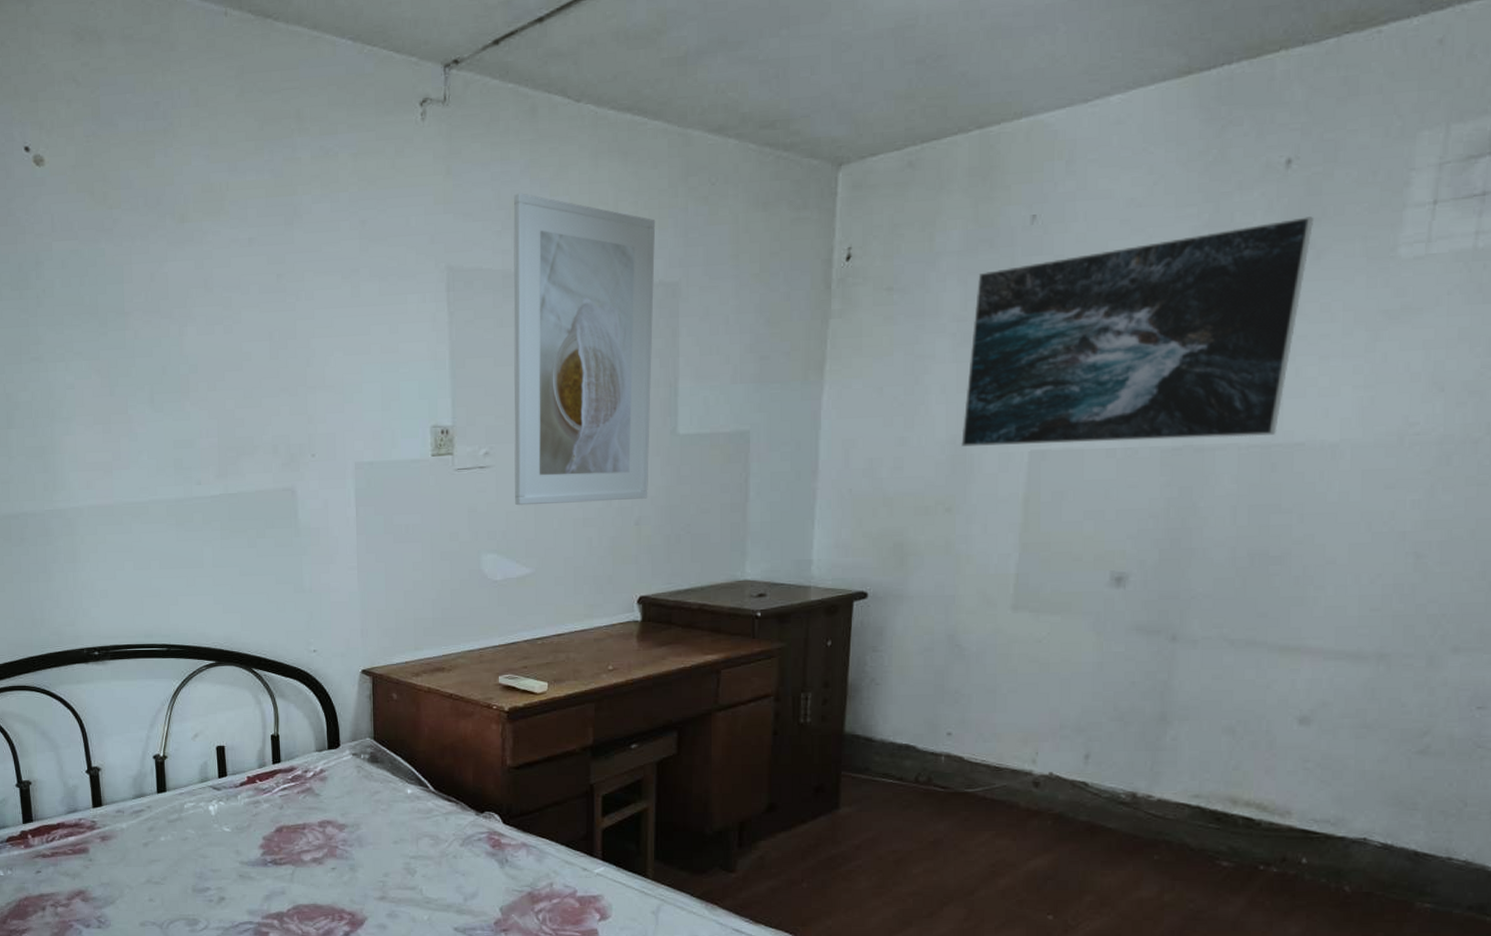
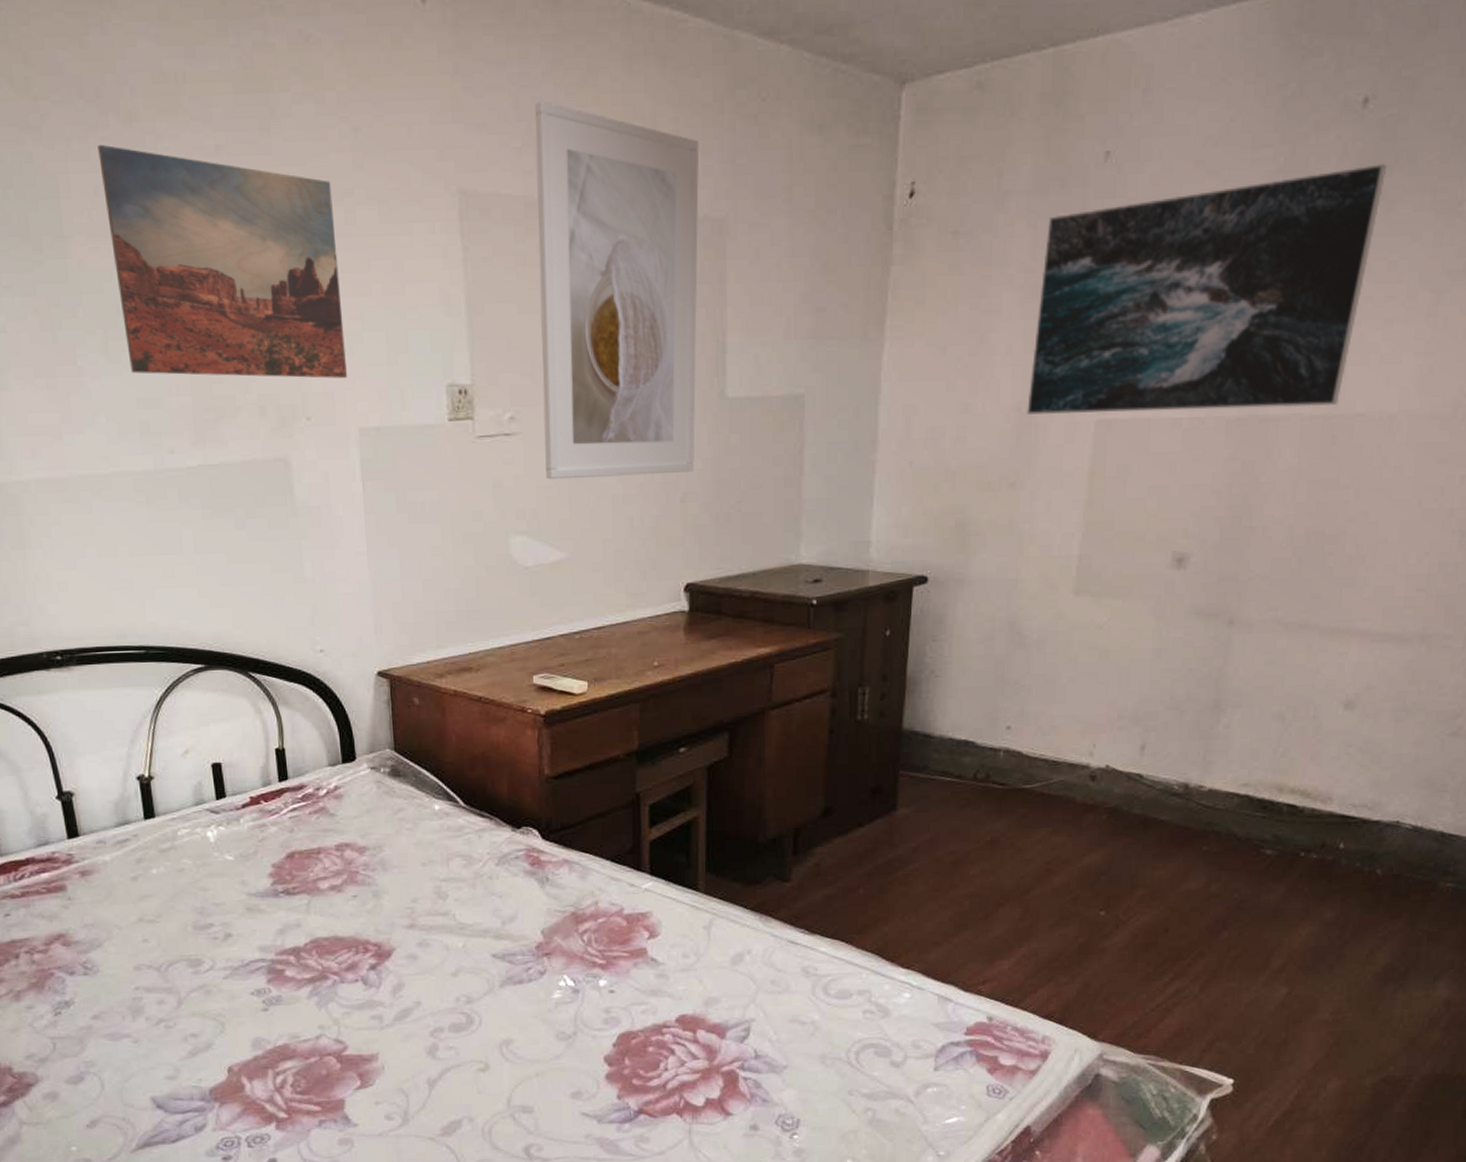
wall art: none [156,240,347,422] -> present [98,144,347,379]

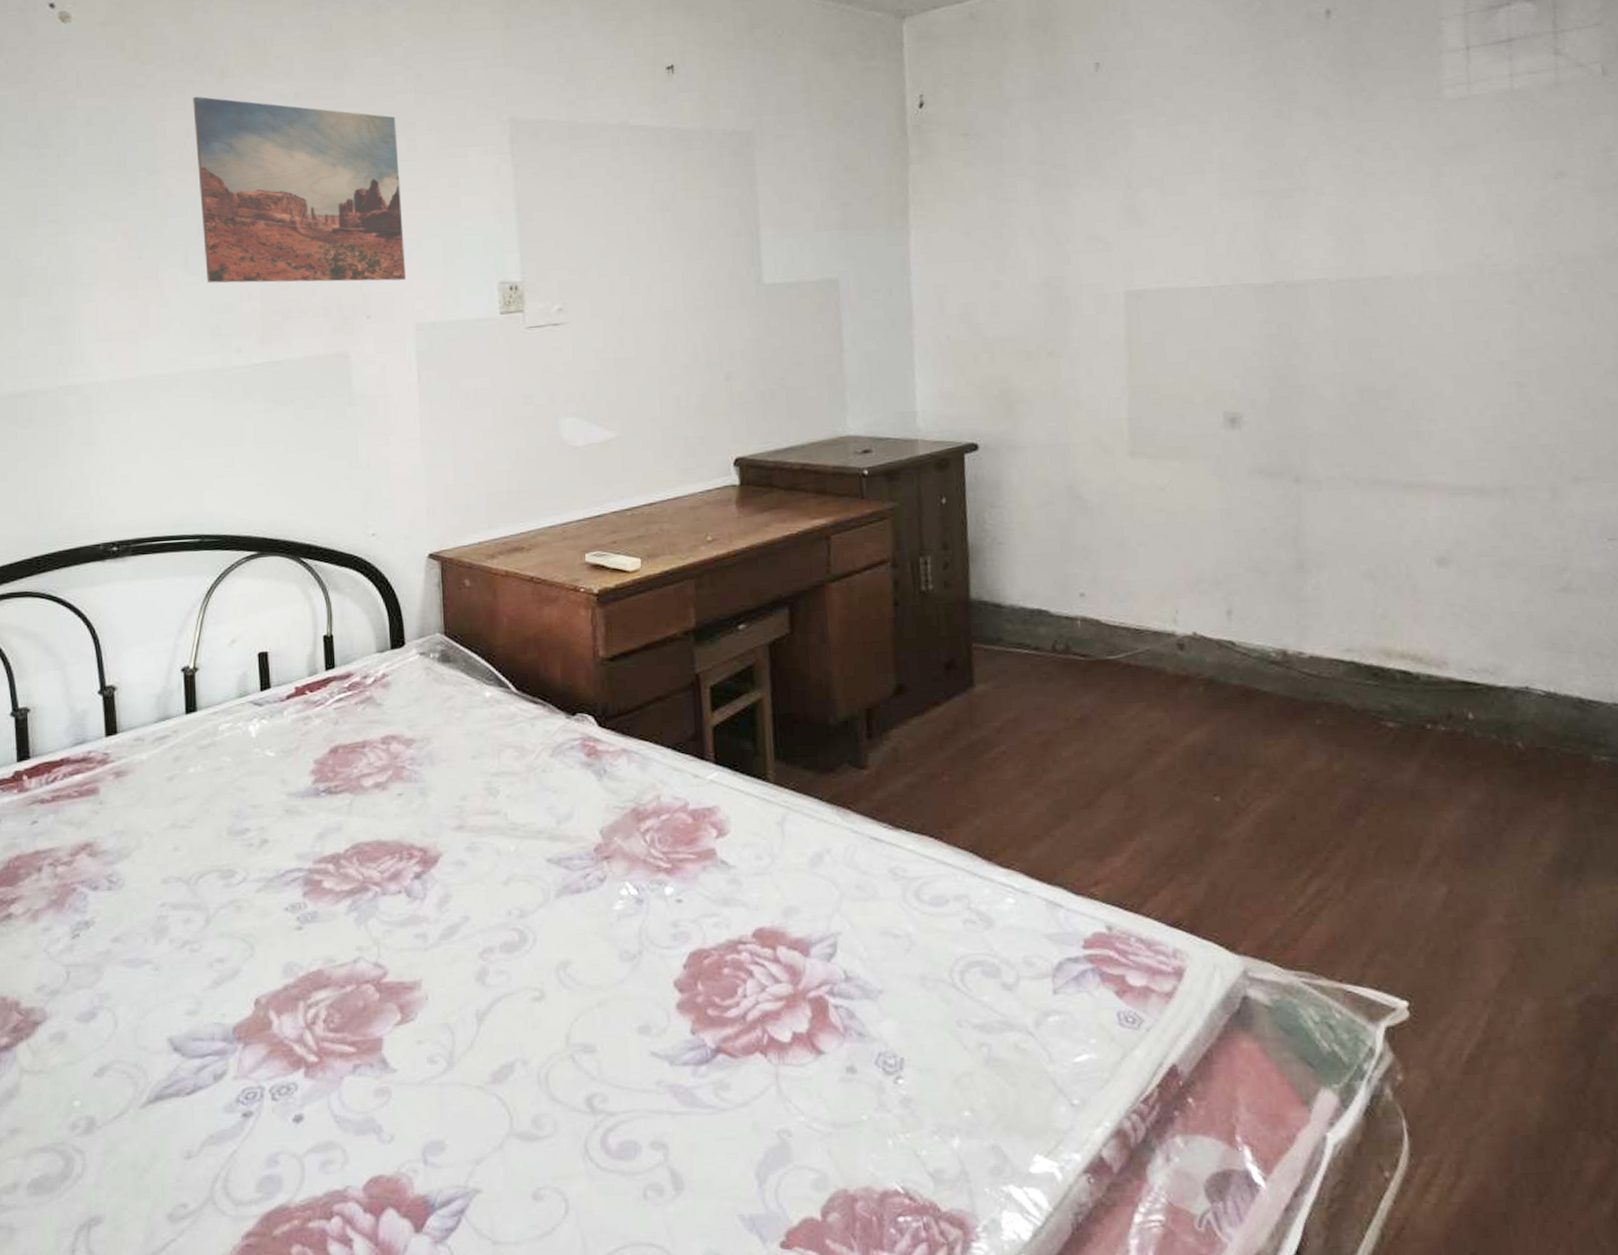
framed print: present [535,101,700,480] -> none [577,46,737,364]
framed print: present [1026,164,1386,415] -> none [1051,62,1363,289]

